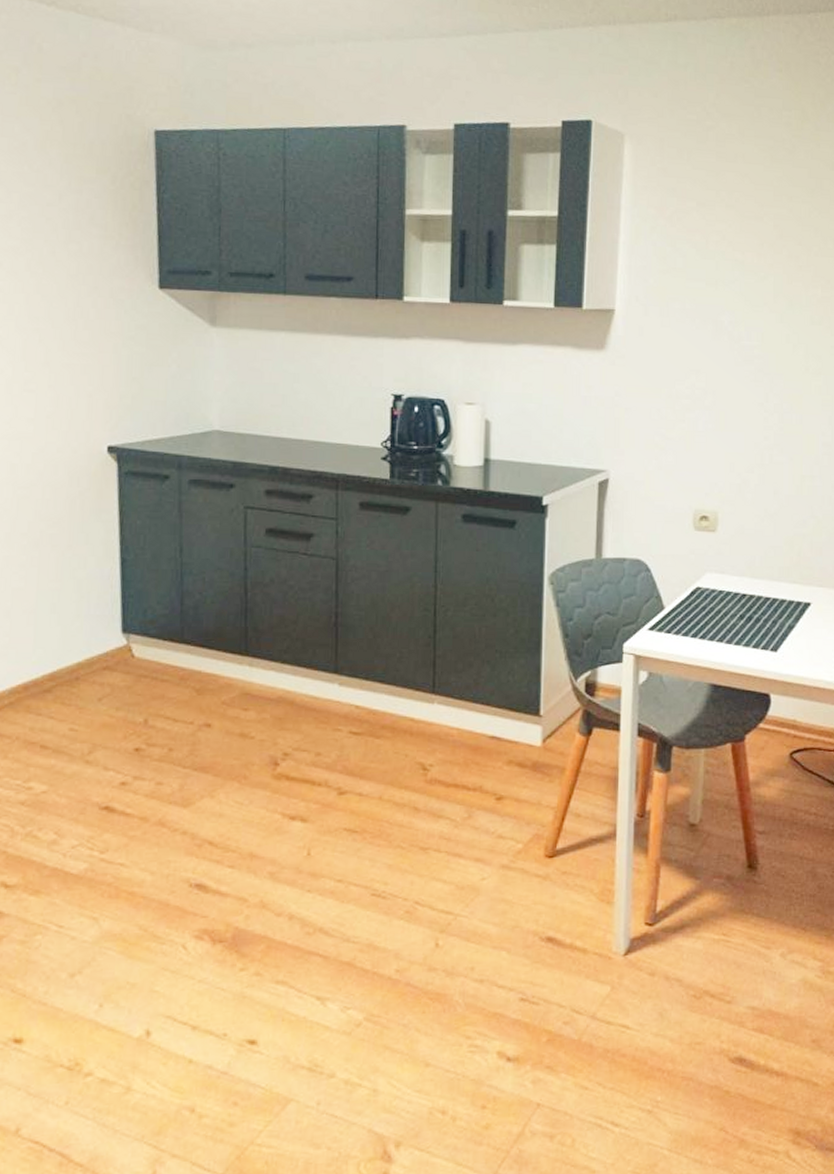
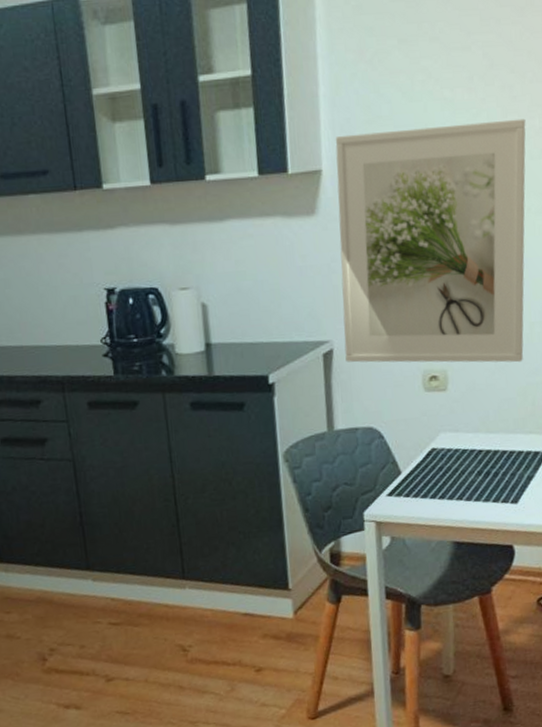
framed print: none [620,280,809,513] -> present [335,118,526,363]

